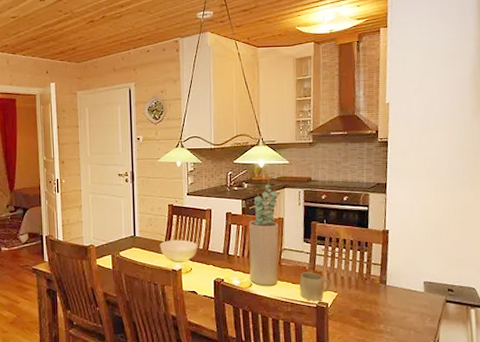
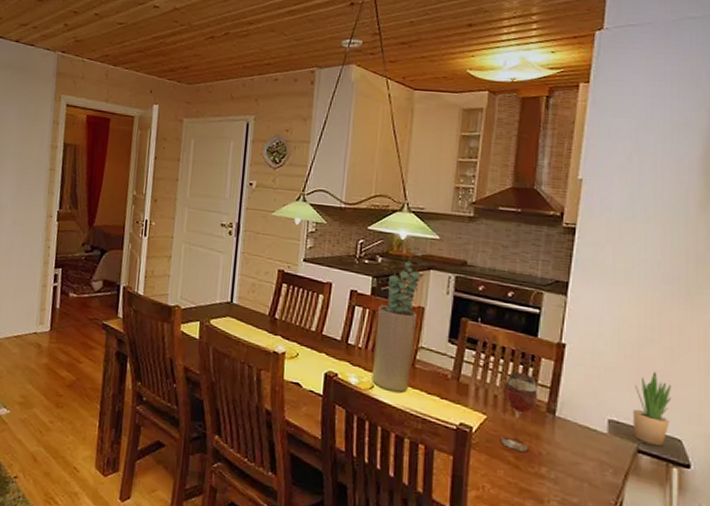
bowl: present [159,240,198,263] -> none [261,314,310,345]
mug: present [299,272,331,301] -> none [436,381,479,422]
wineglass: none [347,256,373,315] -> present [500,371,538,452]
potted plant: none [440,241,466,296] -> present [633,371,671,447]

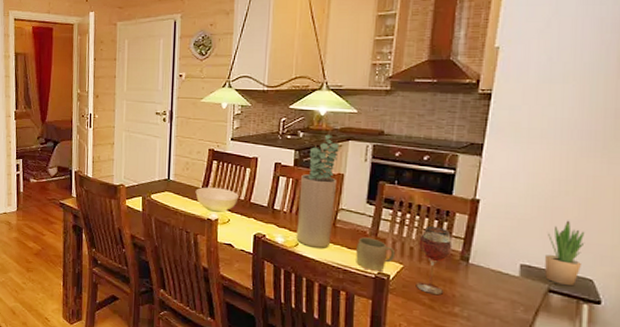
bowl: none [261,314,310,345] -> present [195,187,239,212]
mug: none [436,381,479,422] -> present [356,237,396,272]

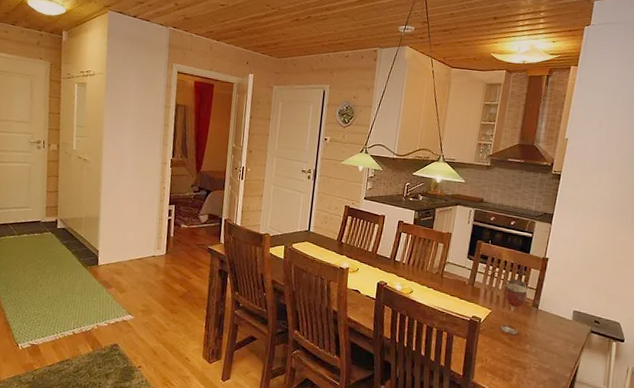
bowl: present [195,187,239,212] -> none [331,239,367,262]
vase: present [296,129,340,249] -> none [411,195,450,296]
mug: present [356,237,396,272] -> none [456,286,487,315]
potted plant: present [545,220,584,286] -> none [589,276,616,328]

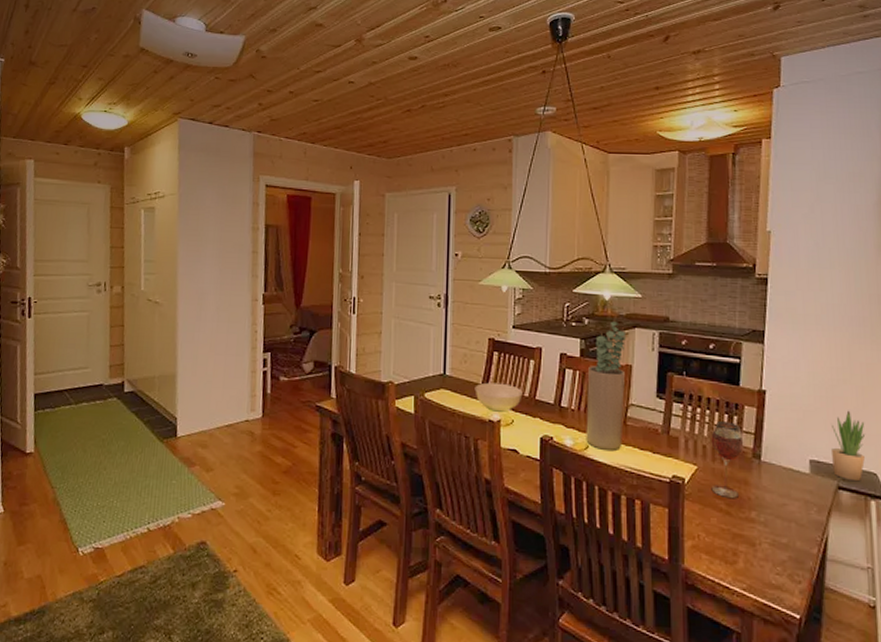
bowl: none [331,239,367,262] -> present [474,382,523,412]
vase: none [411,195,450,296] -> present [586,316,627,452]
potted plant: none [589,276,616,328] -> present [832,410,865,482]

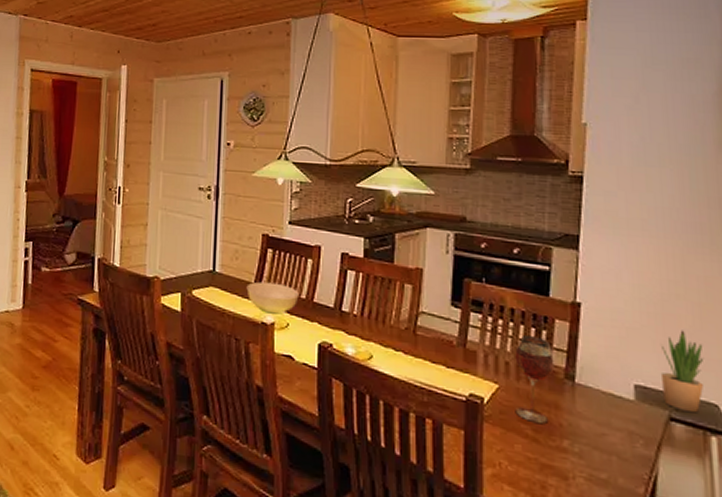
vase: present [586,316,627,452] -> none [370,214,417,363]

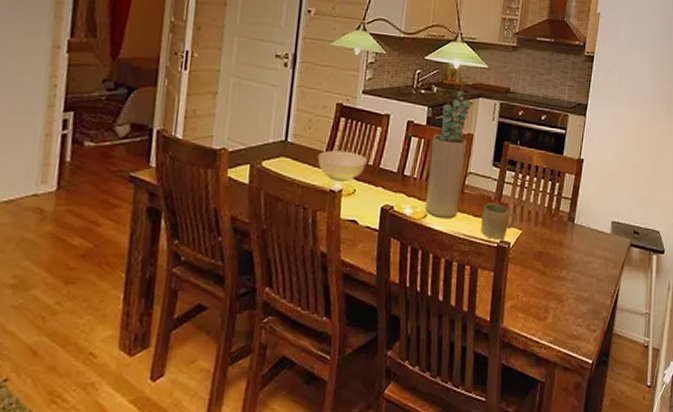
vase: none [370,214,417,363] -> present [425,85,471,219]
mug: none [442,348,489,393] -> present [481,203,516,239]
wineglass: present [515,334,555,424] -> none [532,187,562,259]
potted plant: present [662,330,703,413] -> none [628,177,654,239]

